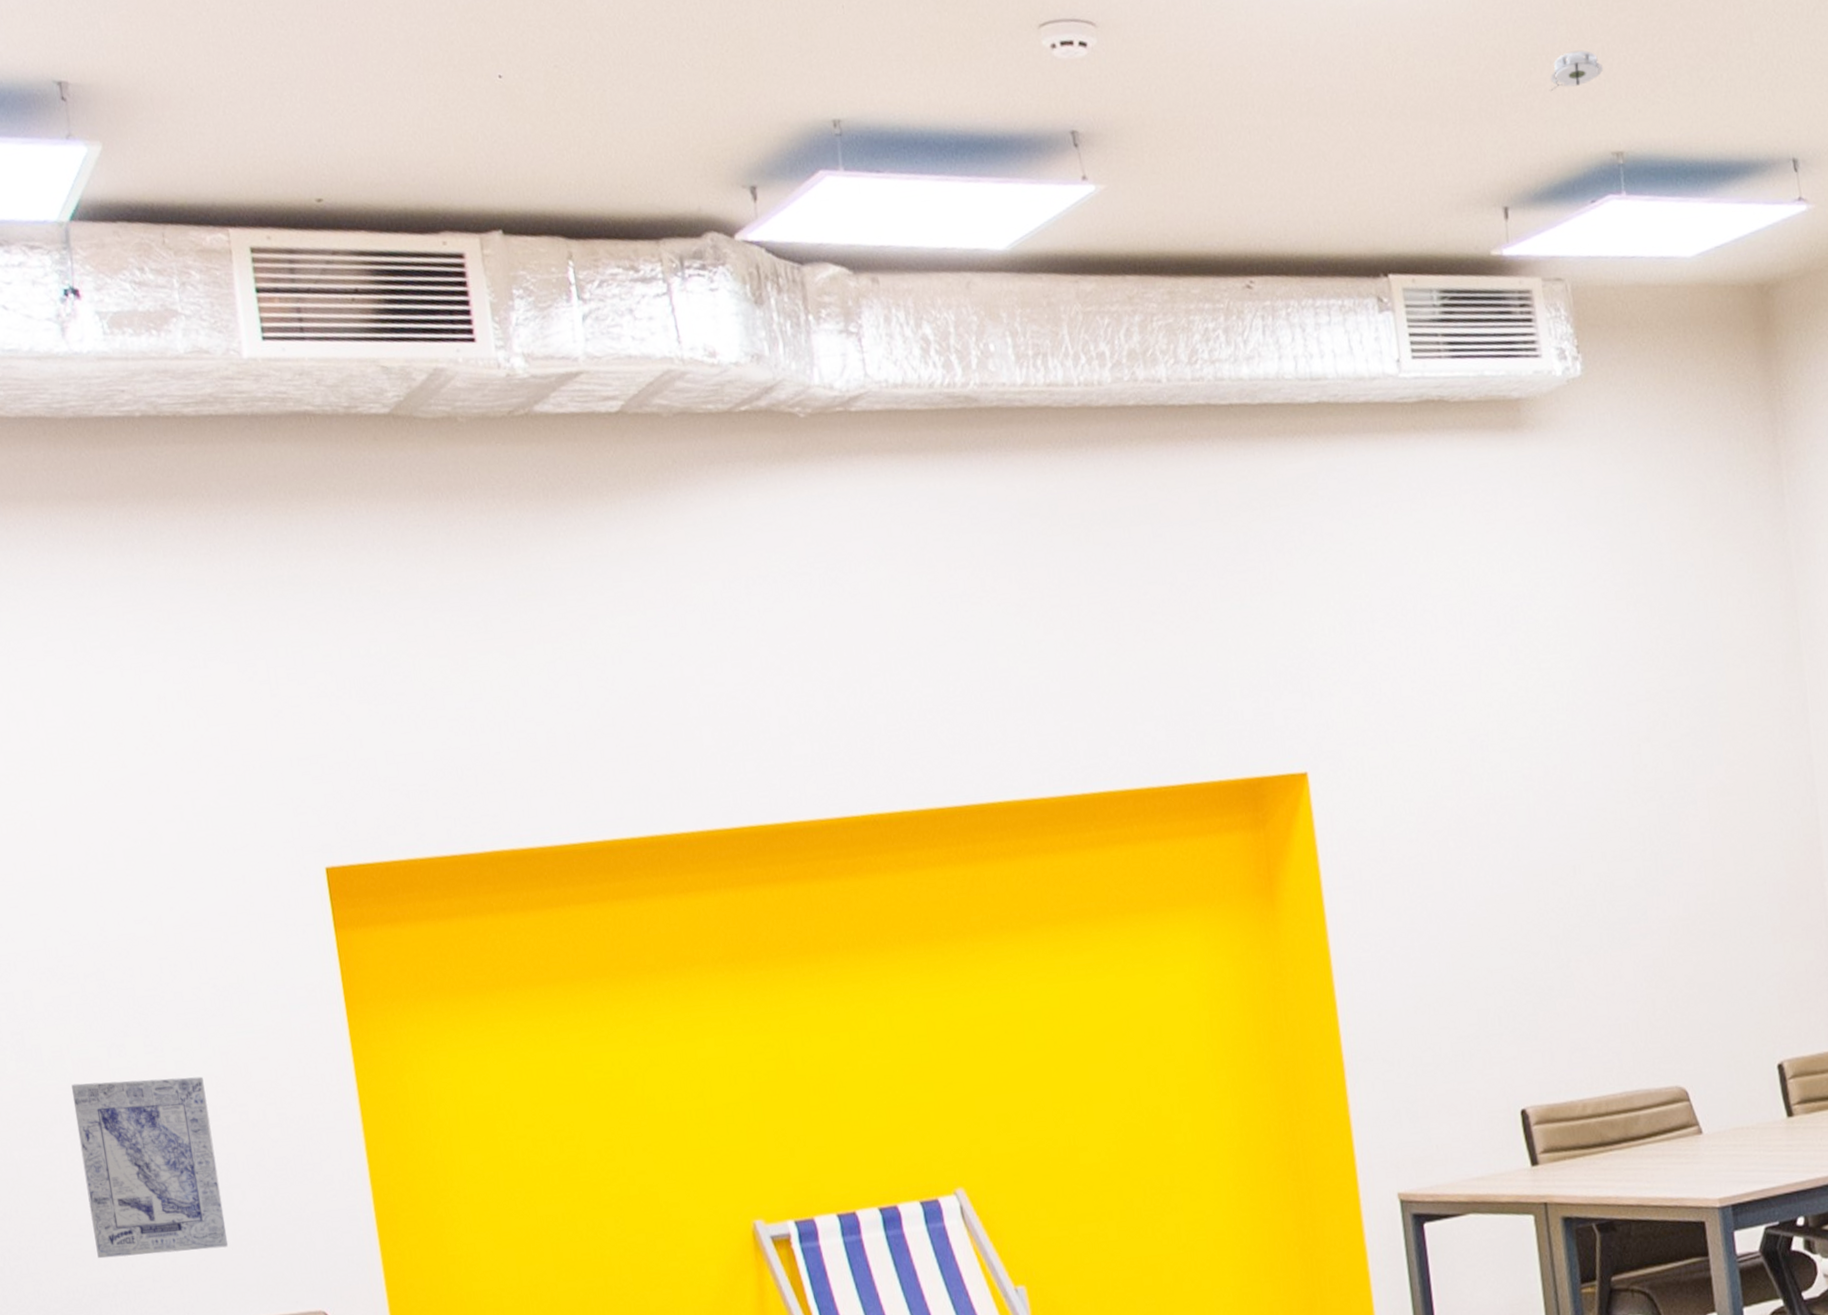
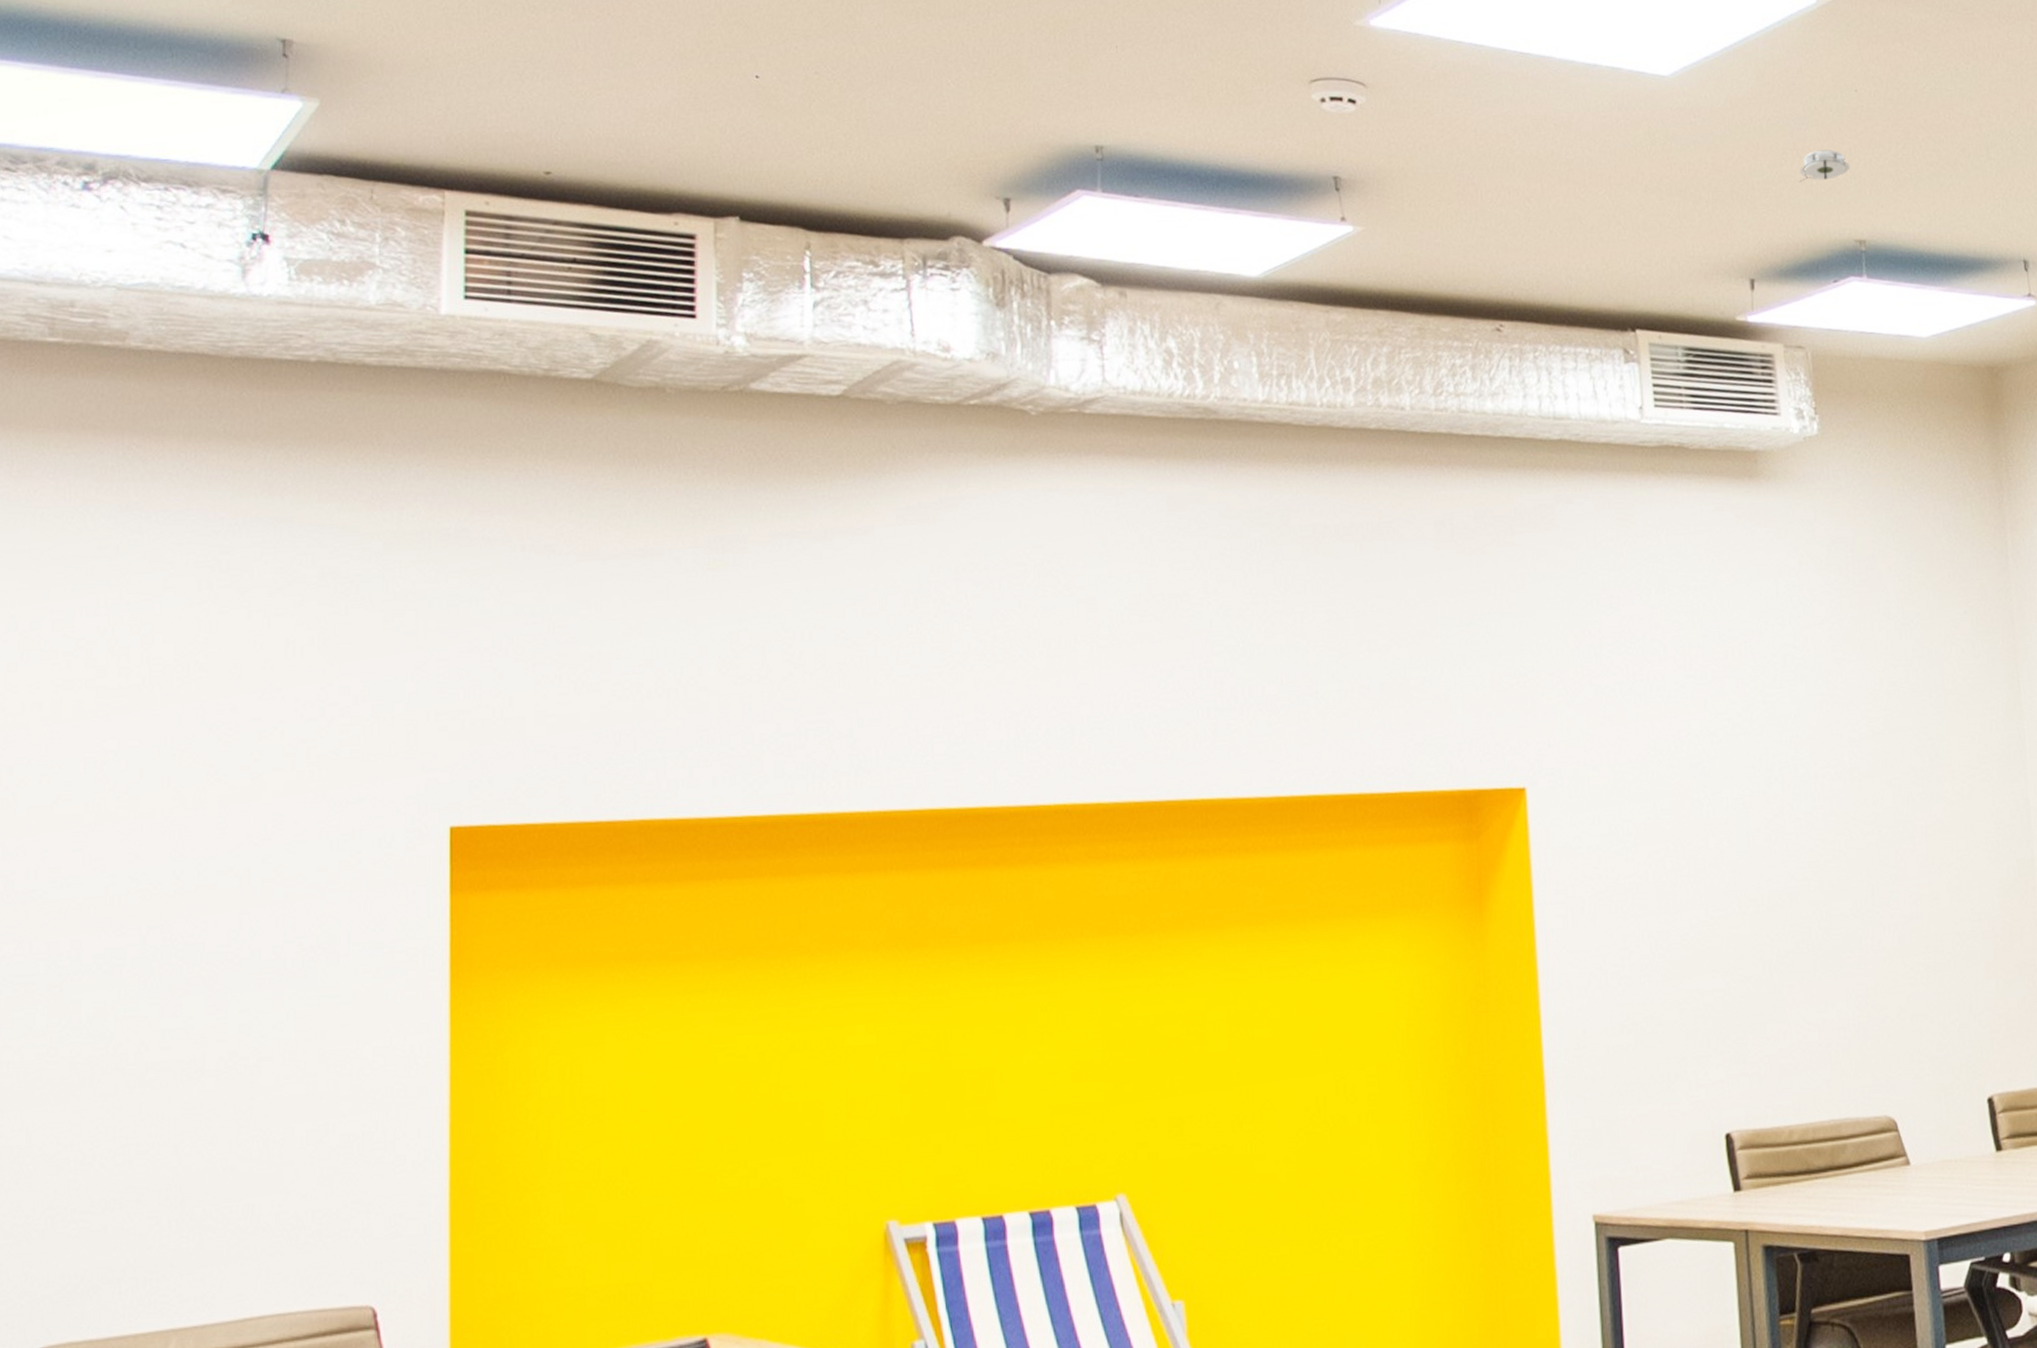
wall art: present [71,1076,229,1259] -> none [107,1042,269,1240]

